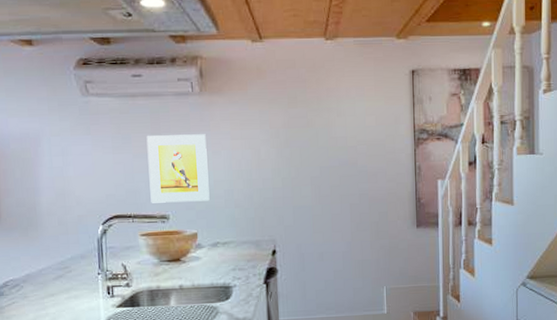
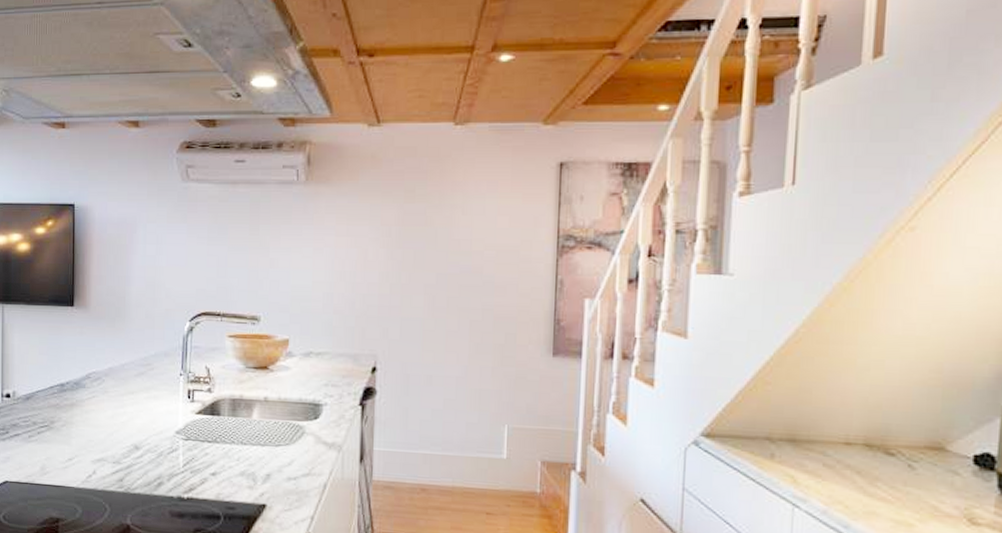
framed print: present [146,134,210,203] -> none [242,227,308,304]

